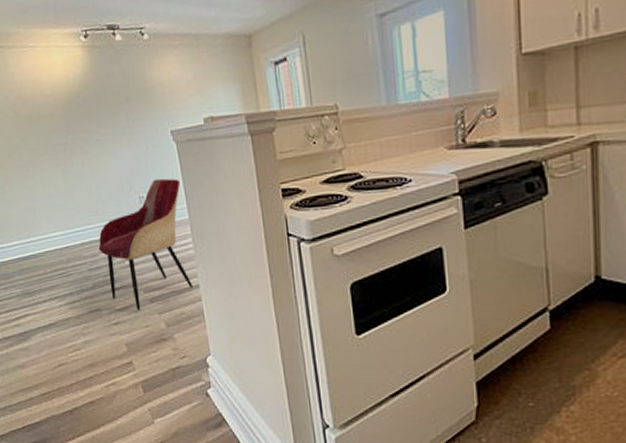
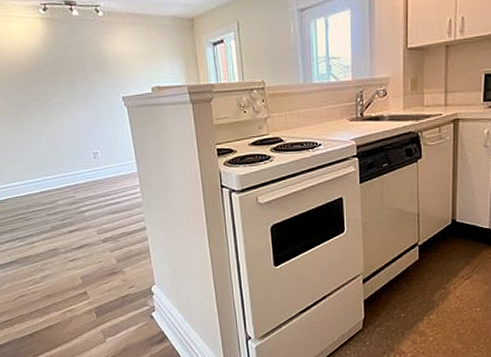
armchair: present [98,178,193,311] -> none [56,137,140,249]

